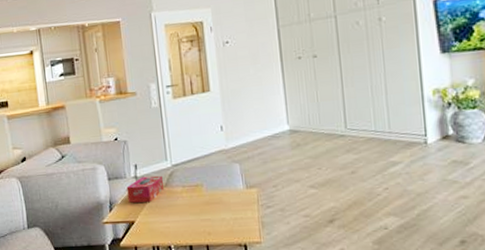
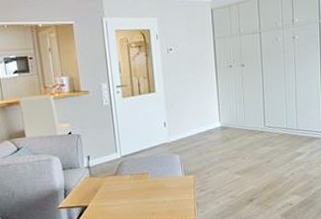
tissue box: present [126,175,164,203] -> none [80,165,114,190]

